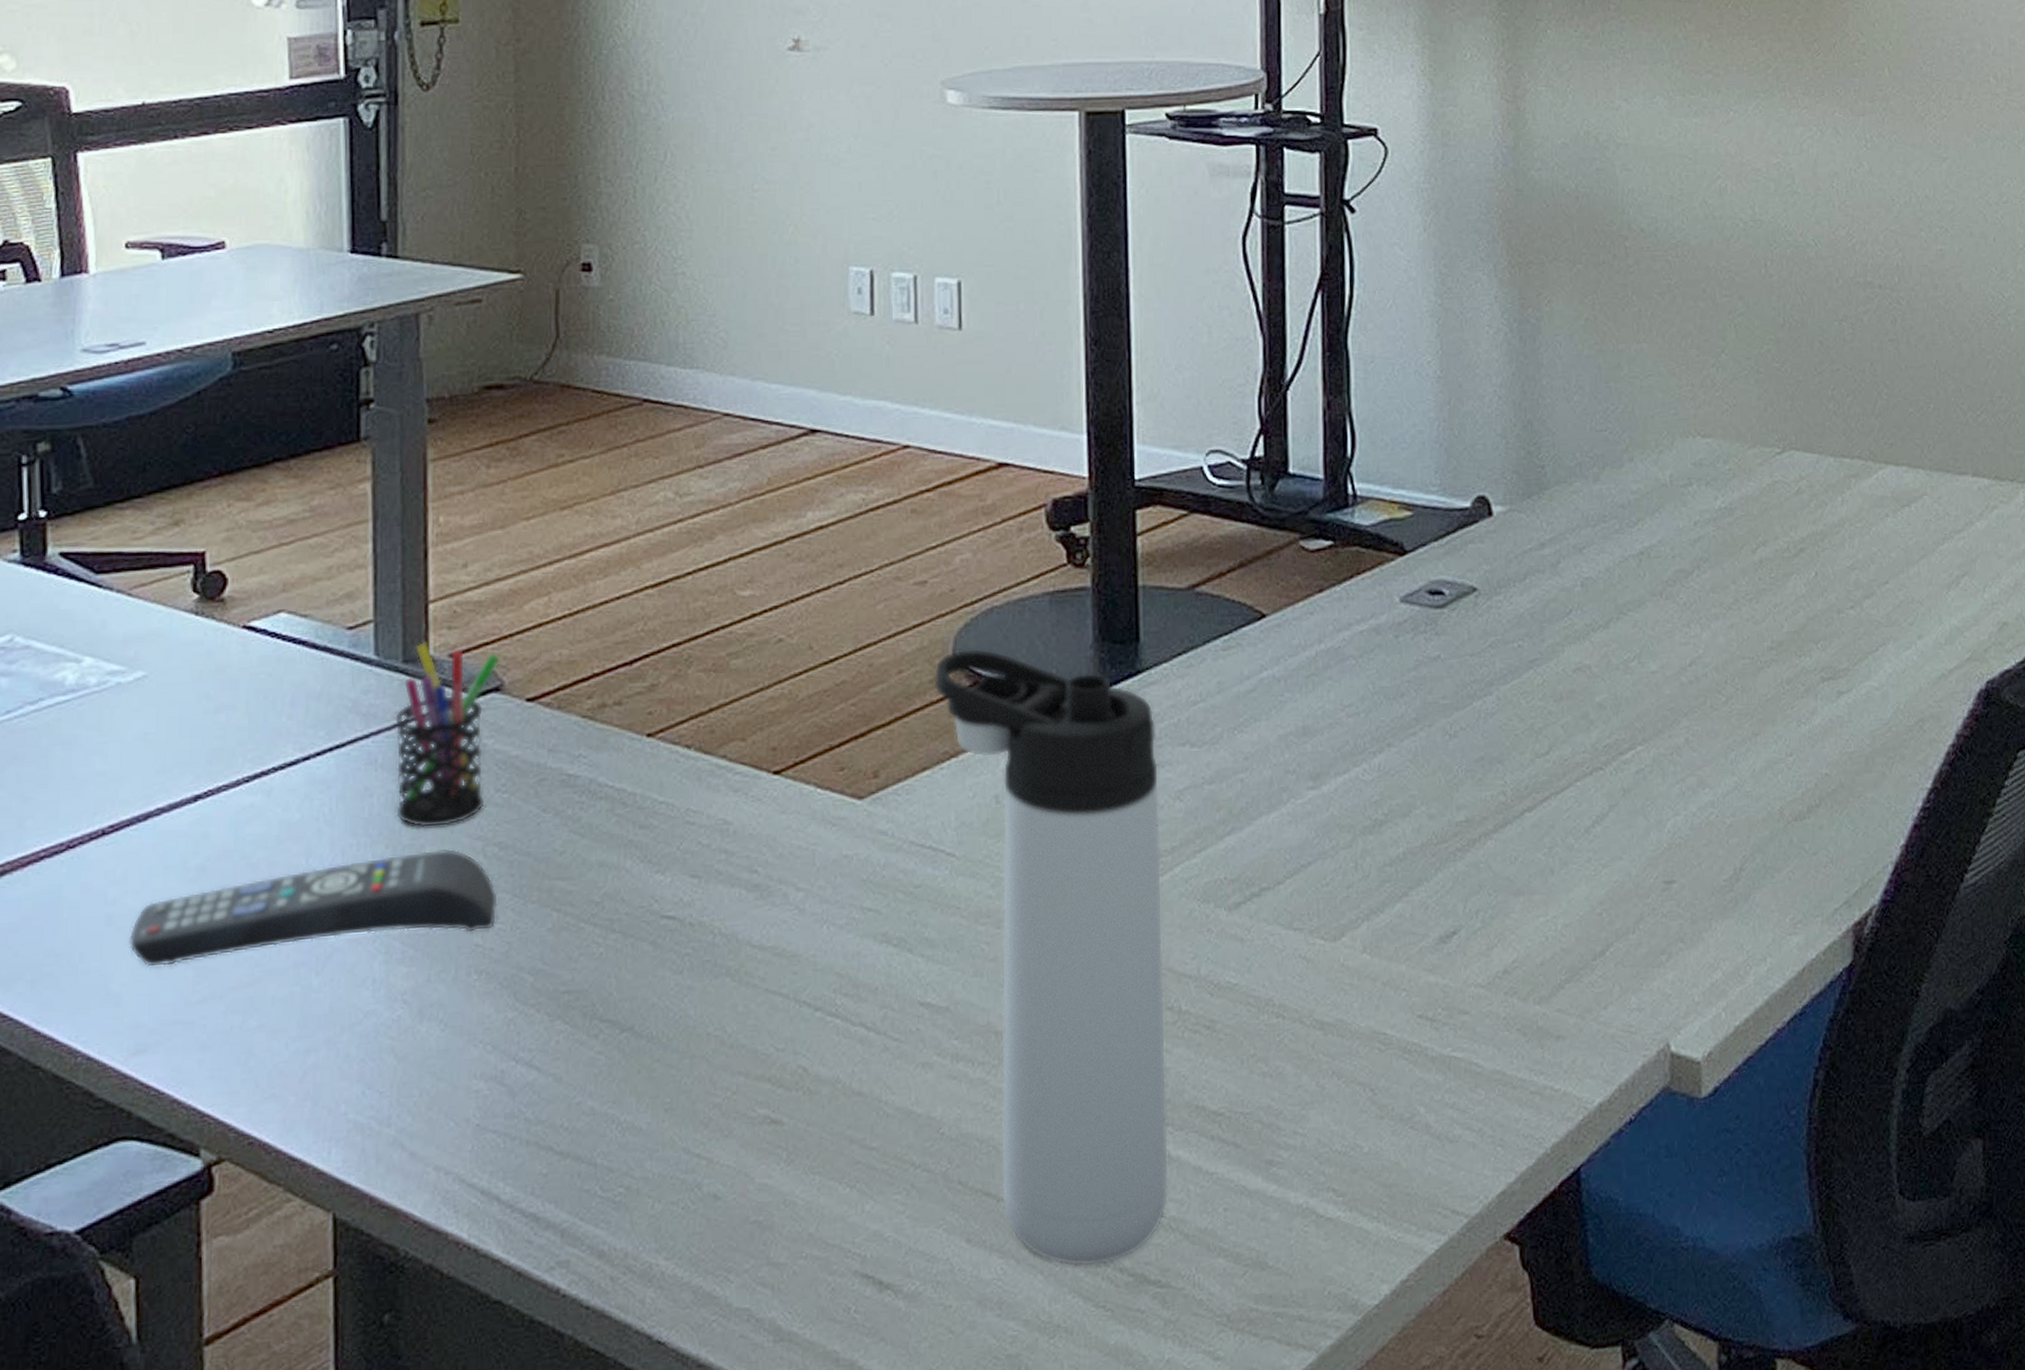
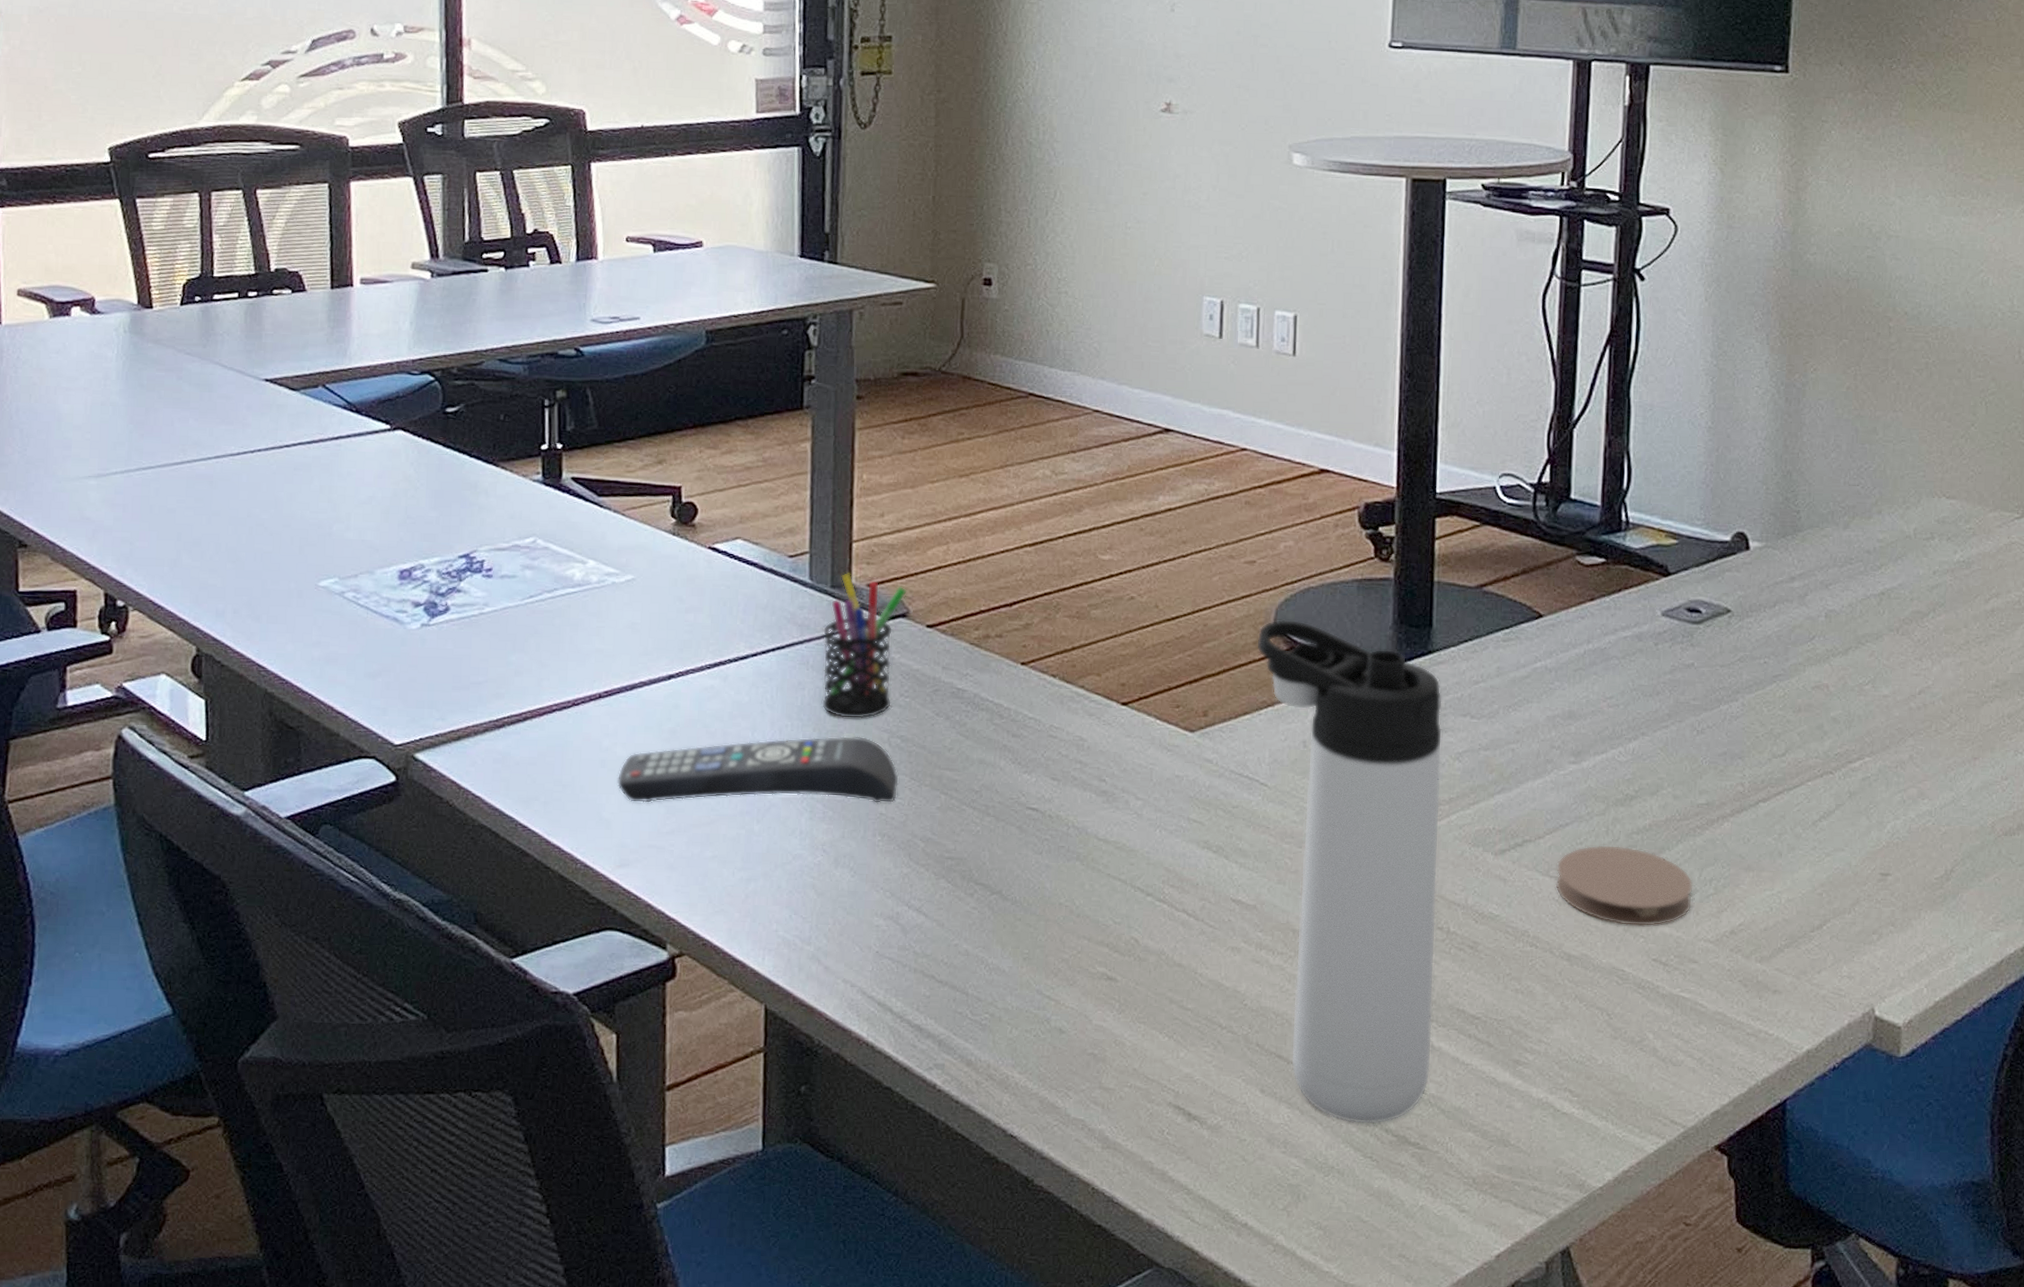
coaster: none [1300,882,1458,979] -> present [1555,844,1693,927]

